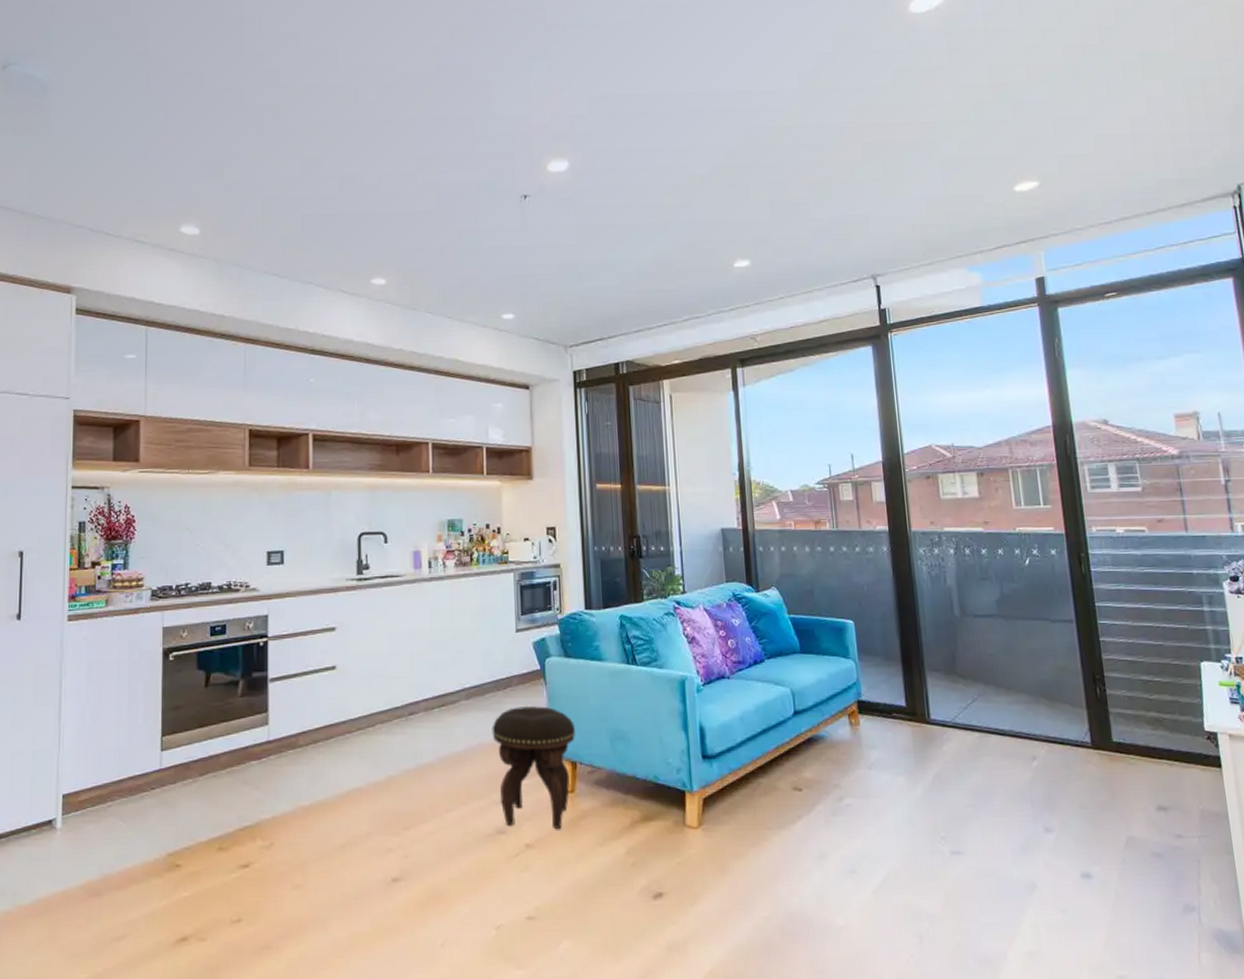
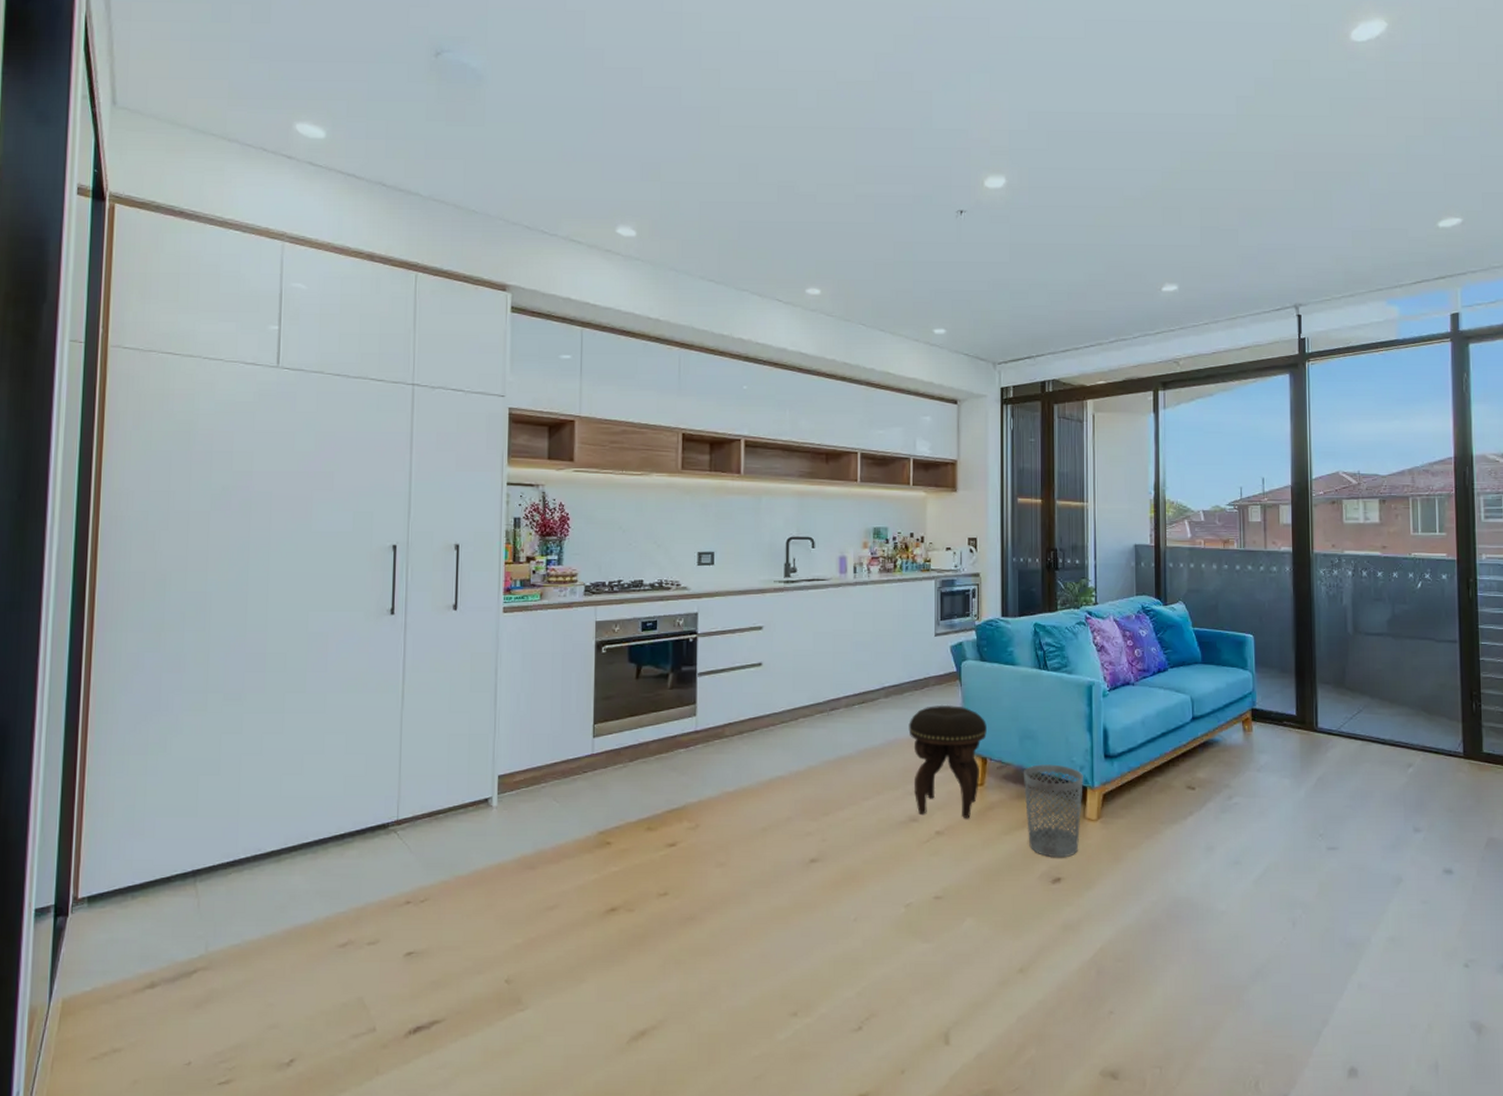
wastebasket: none [616,767,681,871] -> present [1023,764,1083,858]

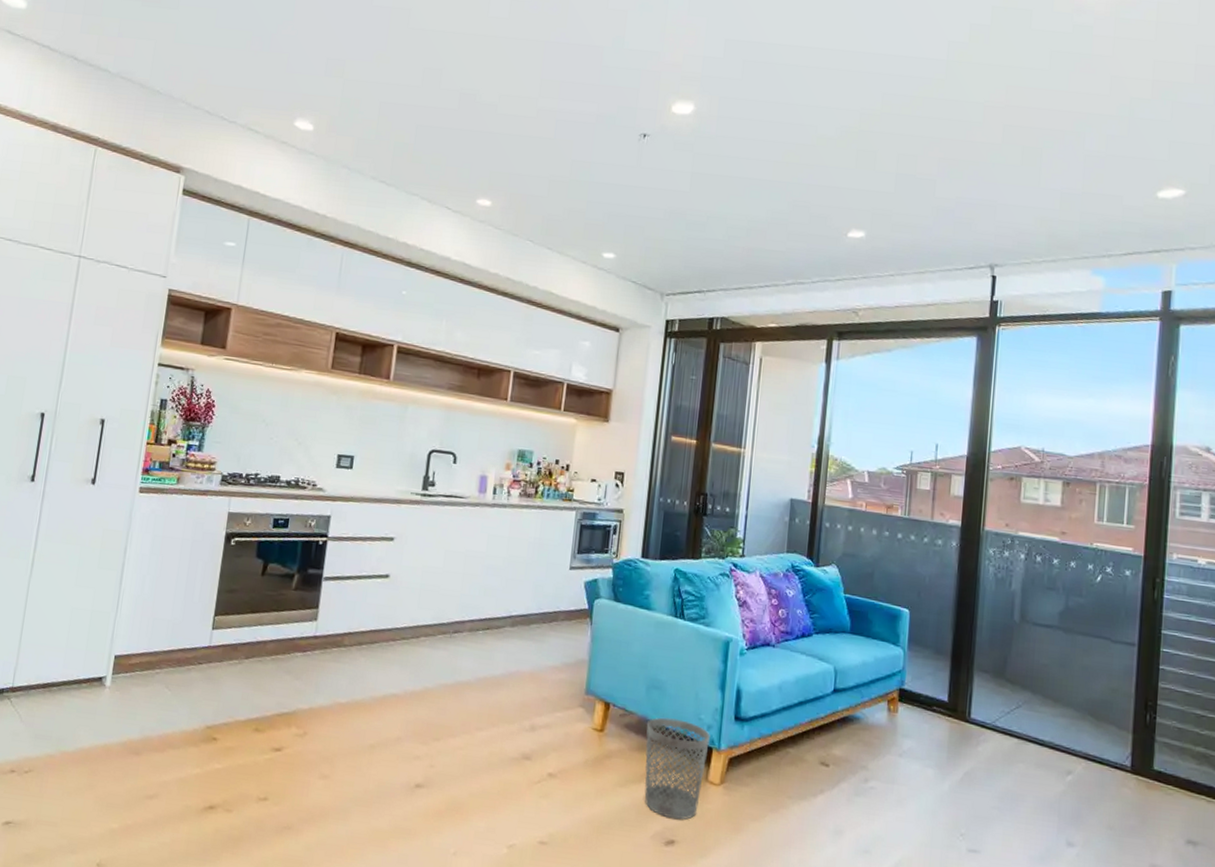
footstool: present [908,704,987,818] -> none [530,641,614,764]

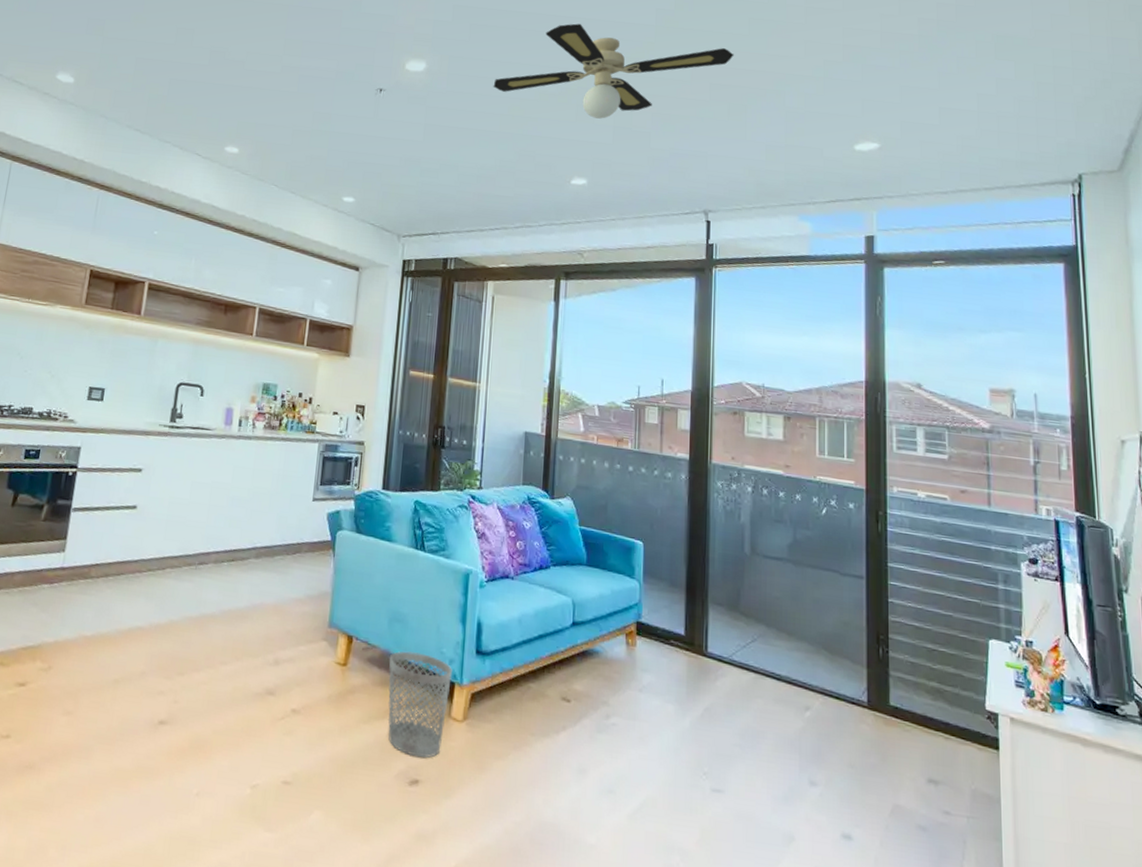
ceiling fan: none [766,59,1032,166] -> present [493,23,734,119]

